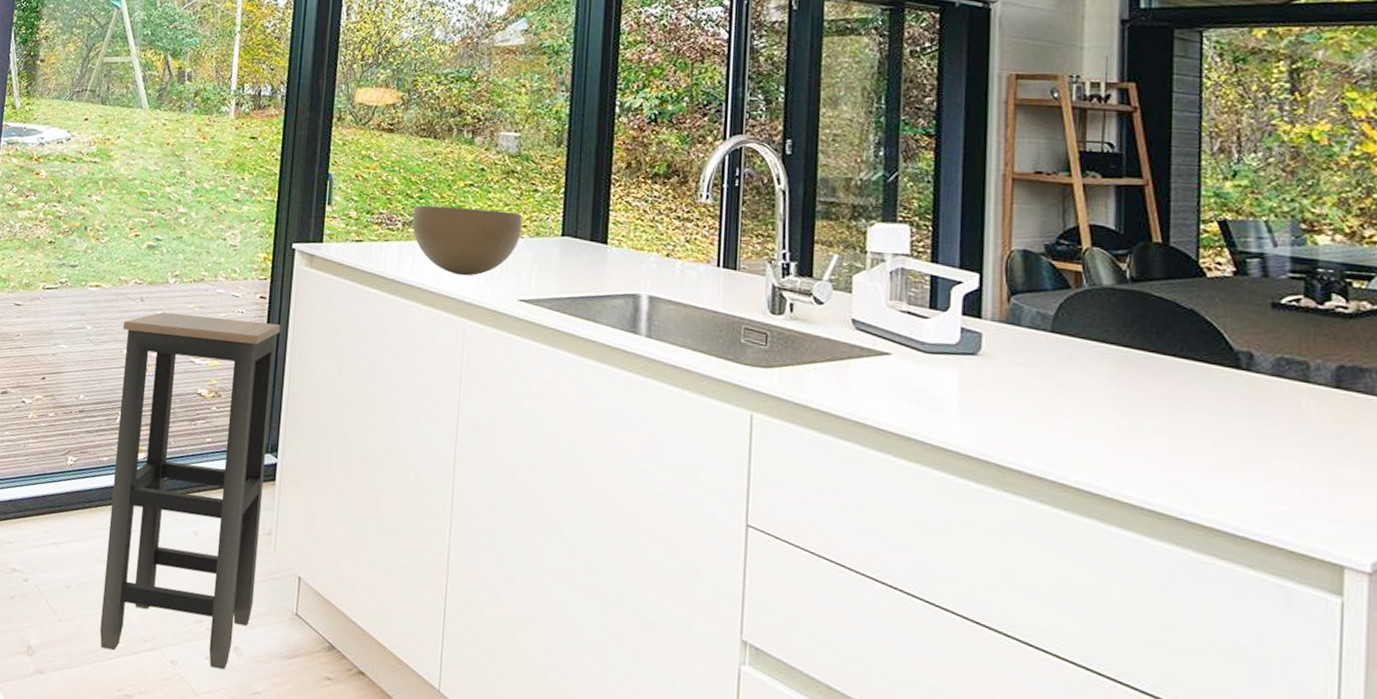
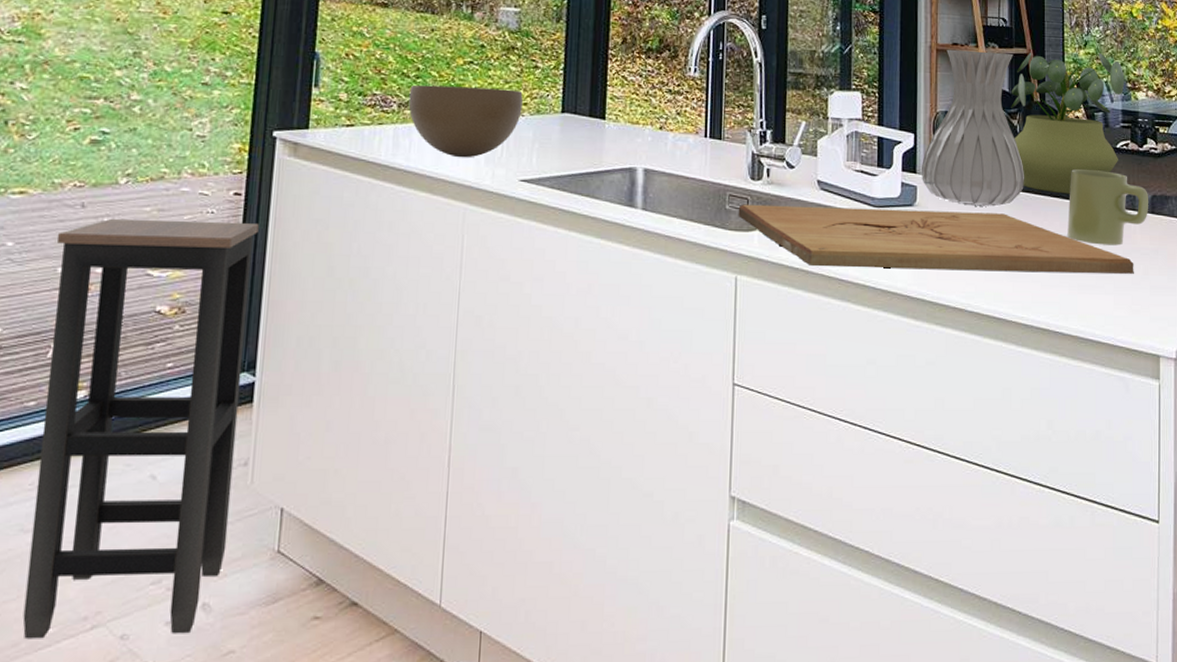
cutting board: none [755,338,1306,461] -> present [738,204,1135,274]
vase: none [988,178,1137,363] -> present [922,49,1025,207]
potted plant: none [1118,183,1297,356] -> present [1011,52,1125,194]
cup: none [1199,326,1333,424] -> present [1067,169,1149,246]

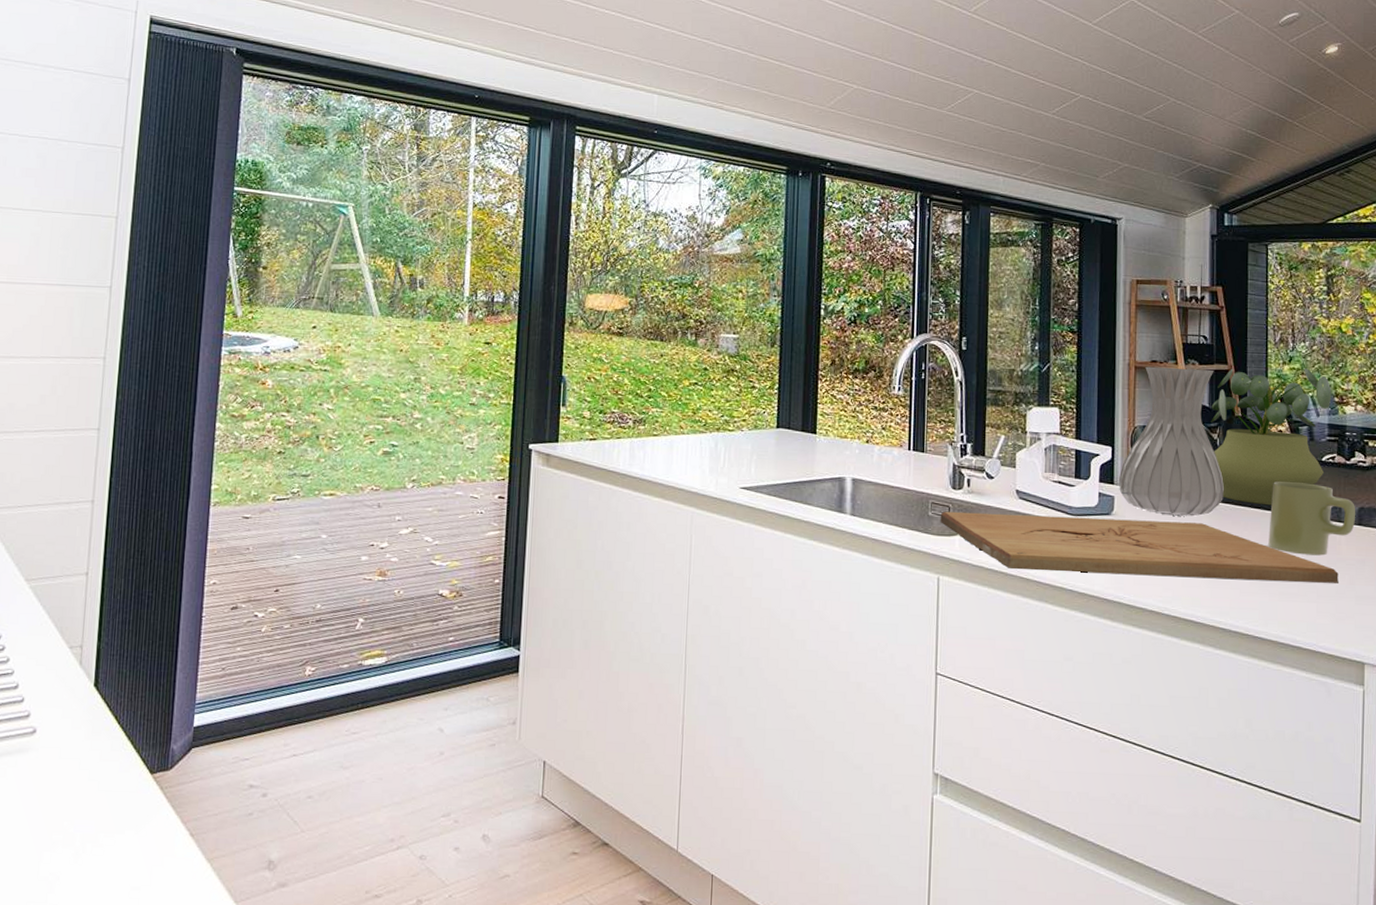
bar stool: present [22,219,259,638] -> none [345,517,519,857]
bowl: present [408,84,523,158] -> none [642,403,742,468]

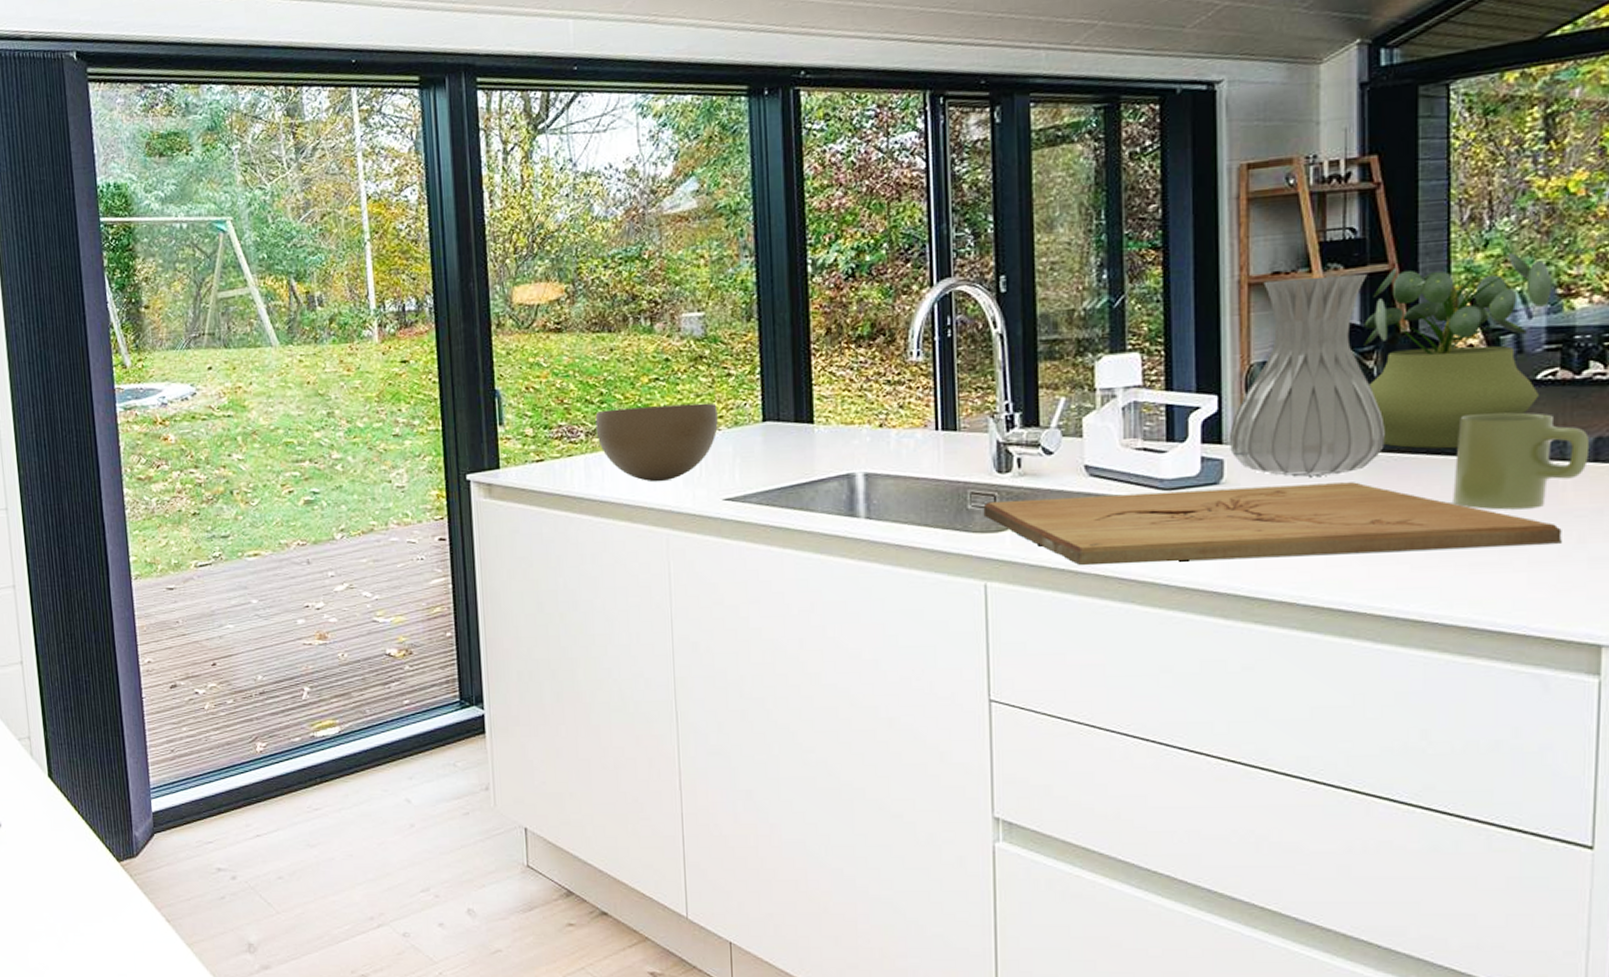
bowl: none [642,403,742,468] -> present [595,403,718,482]

